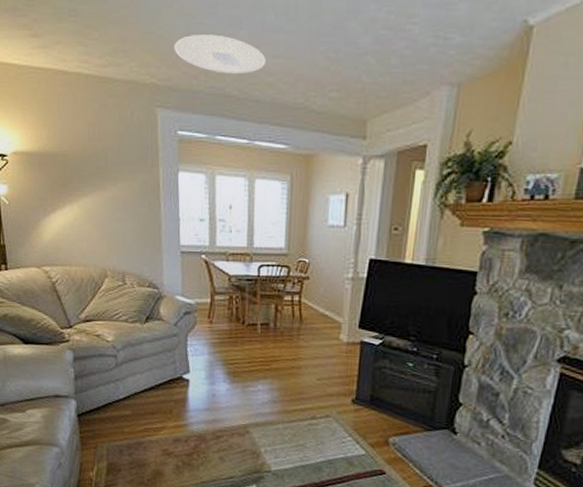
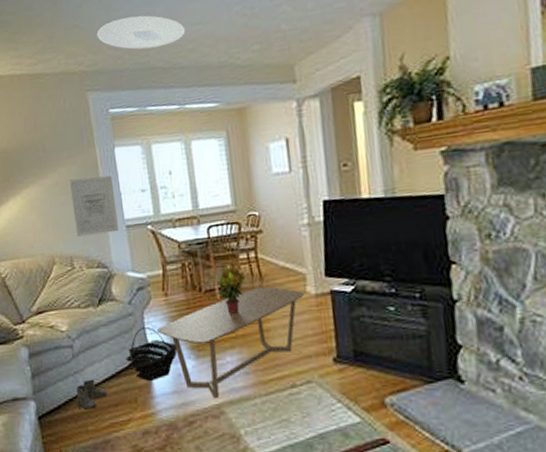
boots: none [115,387,144,414] -> present [76,379,107,410]
wall art: none [129,196,174,256] -> present [69,175,120,237]
basket: none [166,349,215,398] -> present [126,327,178,382]
coffee table: none [199,328,338,419] -> present [157,286,305,398]
potted plant: none [259,304,287,350] -> present [216,264,246,315]

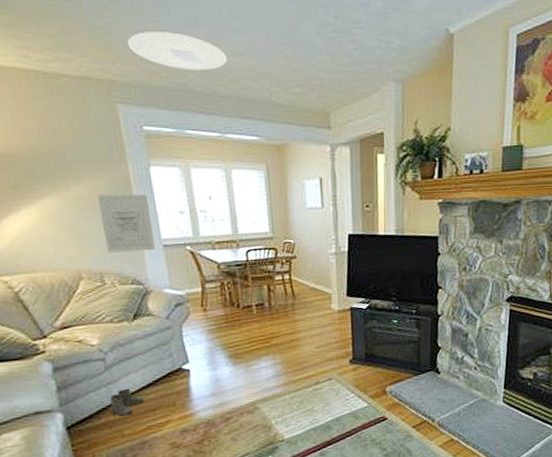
basket: present [126,327,178,382] -> none [164,339,216,388]
coffee table: present [157,286,305,398] -> none [196,304,330,397]
potted plant: present [216,264,246,315] -> none [254,285,280,328]

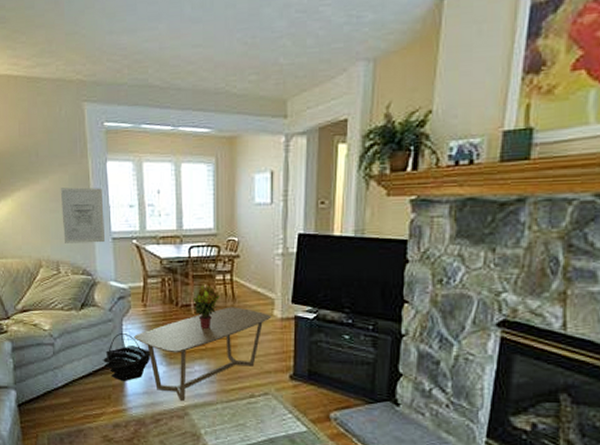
boots: present [110,388,143,416] -> none [54,375,83,402]
ceiling light: present [127,32,228,70] -> none [97,30,186,66]
basket: none [164,339,216,388] -> present [103,333,151,382]
coffee table: none [196,304,330,397] -> present [134,307,272,401]
potted plant: none [254,285,280,328] -> present [193,284,220,330]

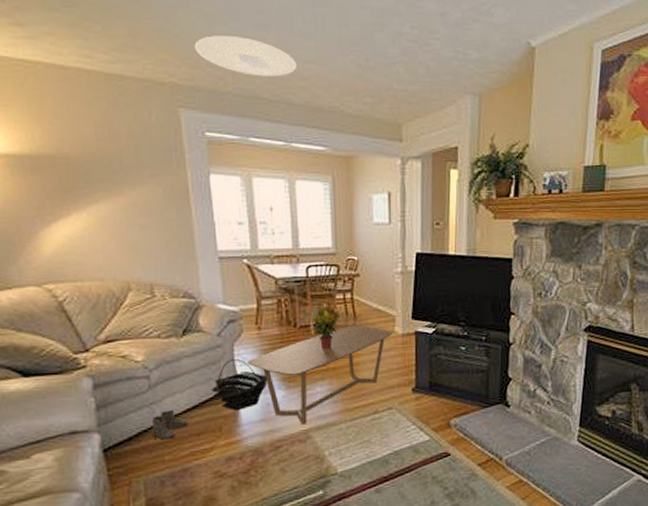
boots: none [54,375,83,402] -> present [151,409,188,440]
wall art: present [60,187,106,243] -> none [152,201,211,264]
ceiling light: none [97,30,186,66] -> present [194,35,297,77]

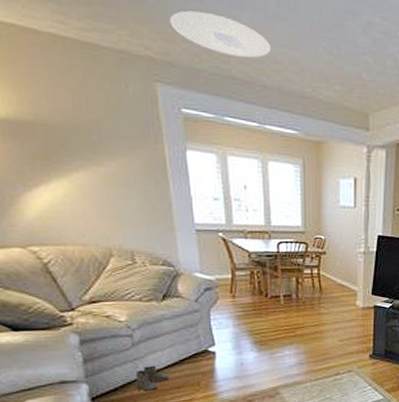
basket: present [211,359,268,411] -> none [190,323,241,369]
coffee table: present [248,325,393,424] -> none [223,298,354,382]
potted plant: present [312,304,341,350] -> none [282,277,308,318]

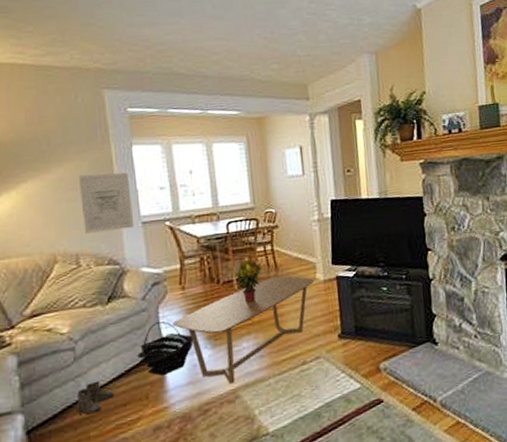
wall art: none [131,173,189,234] -> present [78,172,135,234]
ceiling light: present [169,10,271,58] -> none [116,23,210,56]
basket: none [190,323,241,369] -> present [137,321,194,376]
coffee table: none [223,298,354,382] -> present [173,275,315,383]
potted plant: none [282,277,308,318] -> present [234,257,262,304]

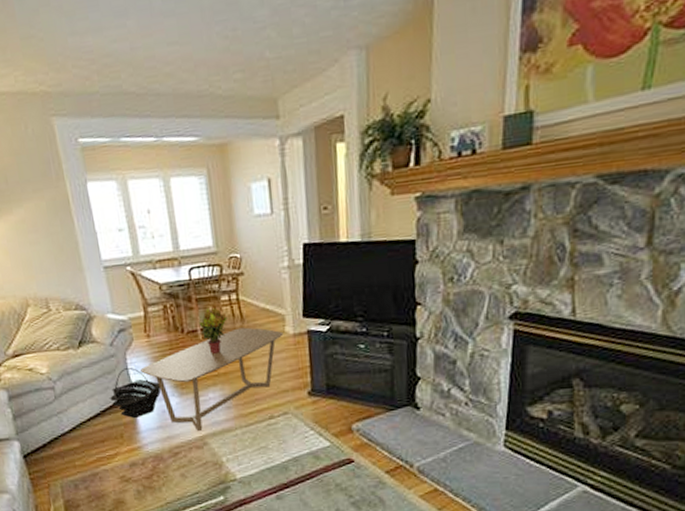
boots: present [76,380,114,415] -> none [60,418,92,447]
wall art: present [78,172,135,234] -> none [38,212,97,278]

